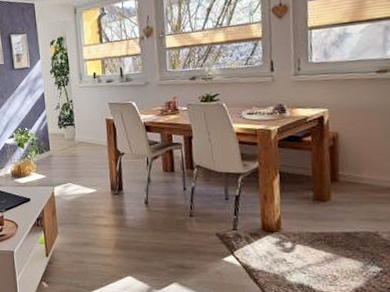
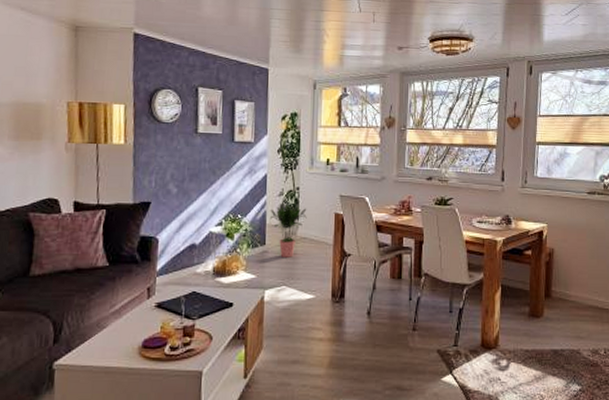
potted plant: none [50,115,82,160] -> present [269,204,307,257]

